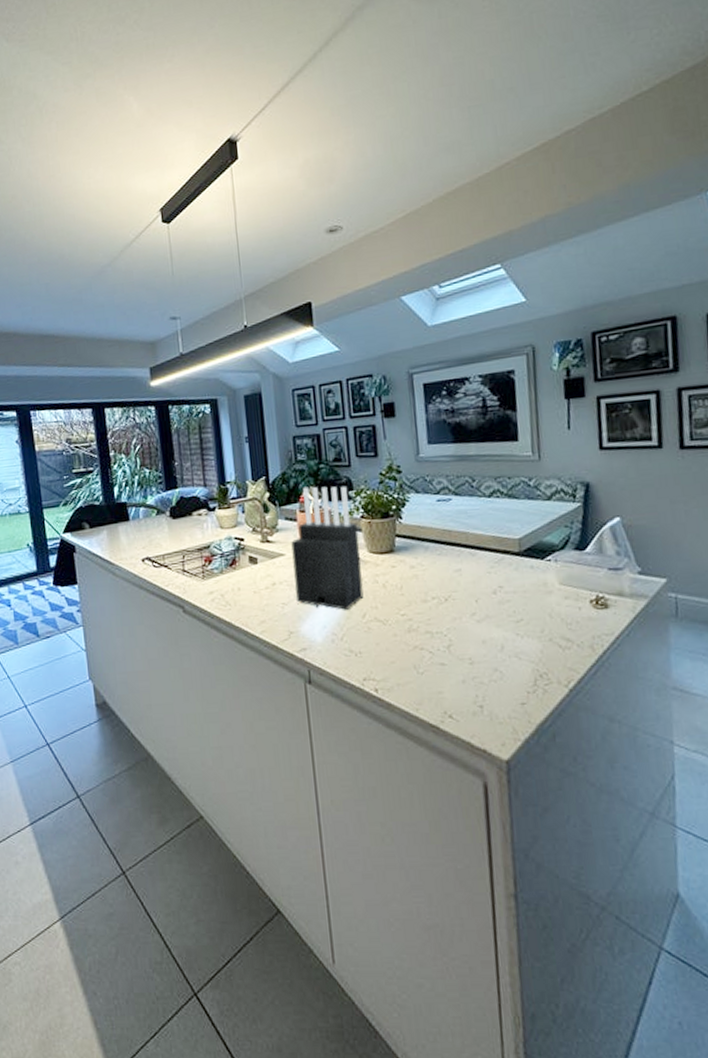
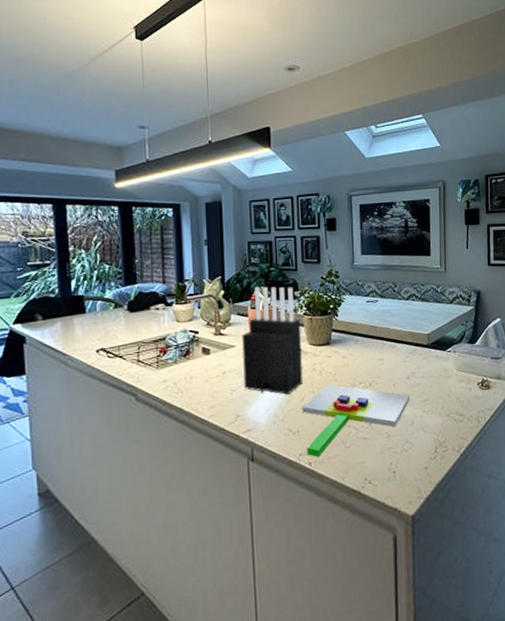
chopping board: none [364,599,500,683] -> present [302,384,411,457]

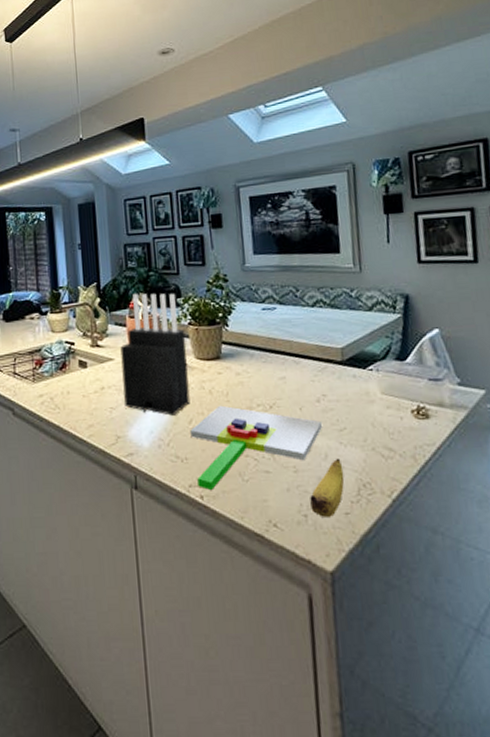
banana: none [398,423,426,473] -> present [310,458,345,517]

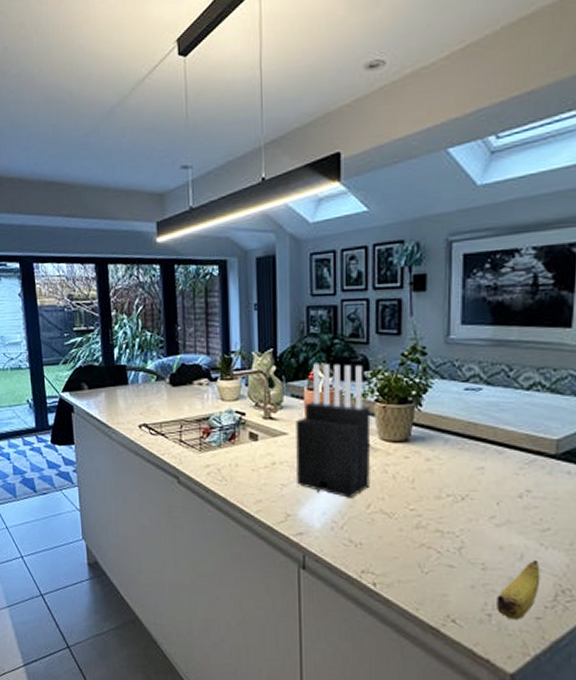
chopping board: present [190,405,323,490] -> none [367,492,522,578]

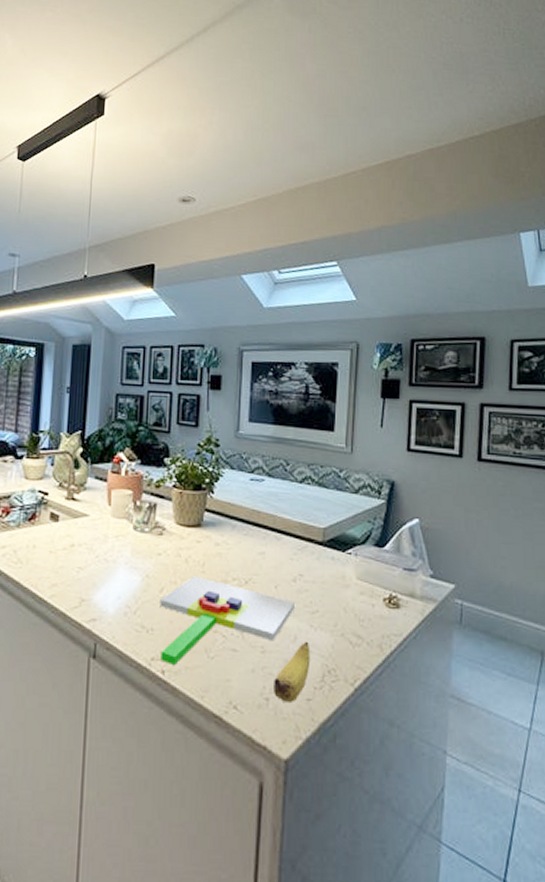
knife block: present [296,363,371,498] -> none [94,447,169,582]
chopping board: none [367,492,522,578] -> present [160,575,296,665]

